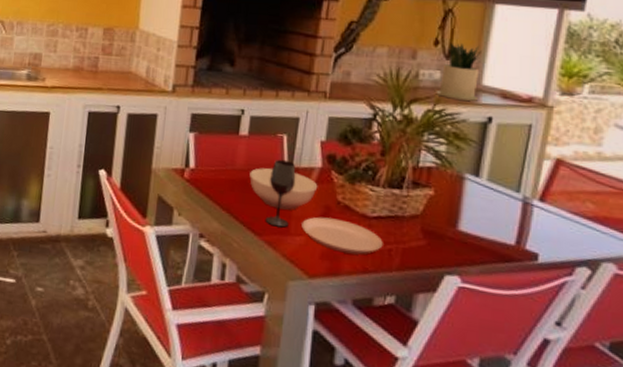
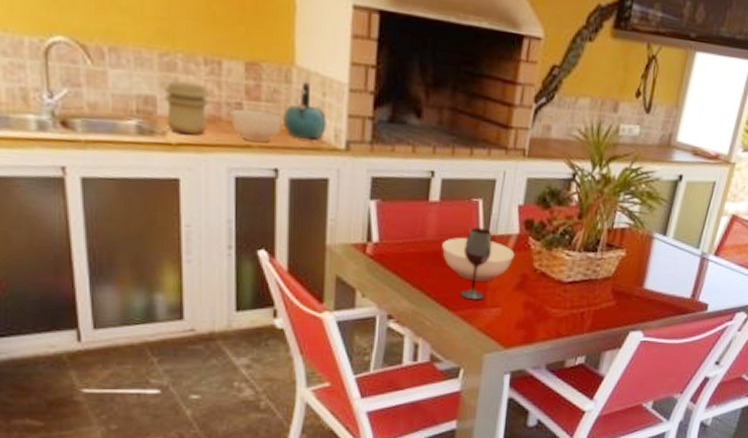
jar: none [46,43,77,81] -> present [164,81,209,135]
bowl: none [89,61,127,86] -> present [230,108,283,143]
kettle: none [126,40,159,84] -> present [283,81,326,139]
plate: present [301,216,383,255] -> none [497,286,577,321]
planter: present [436,43,481,102] -> none [634,95,679,160]

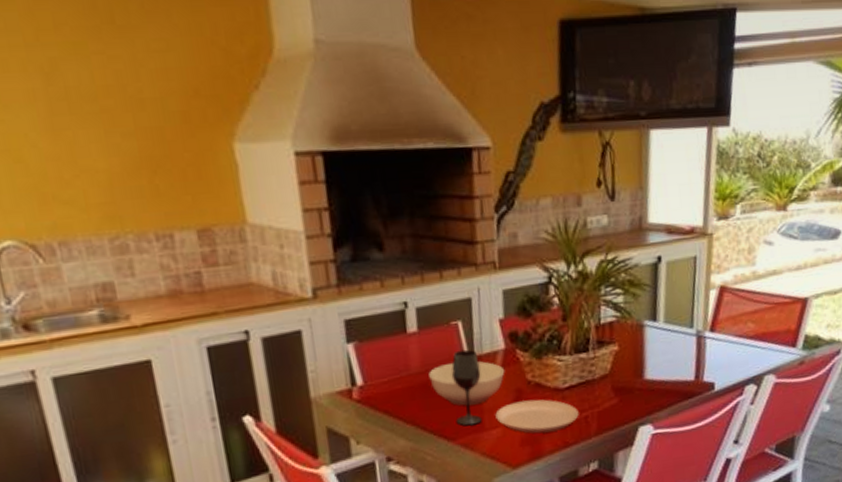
jar: present [164,81,209,135] -> none [120,261,170,315]
bowl: present [230,108,283,143] -> none [190,274,245,309]
kettle: present [283,81,326,139] -> none [244,237,289,296]
plate: none [497,286,577,321] -> present [495,399,579,434]

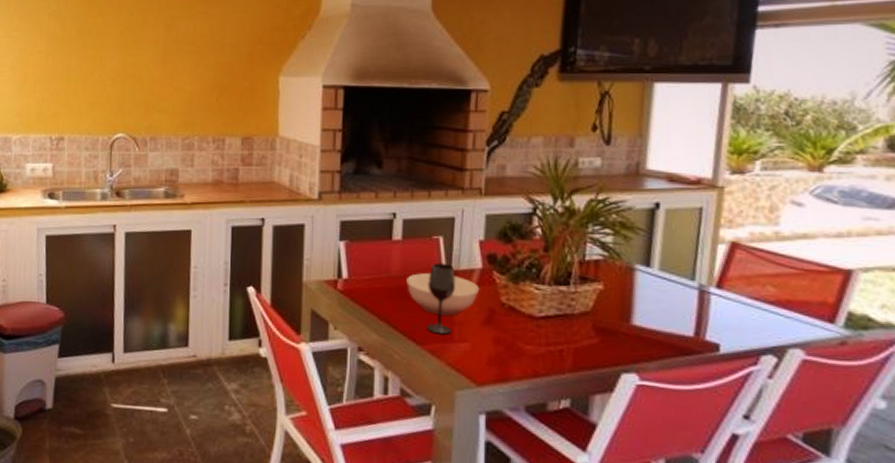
plate: present [495,399,579,434] -> none [465,320,553,358]

